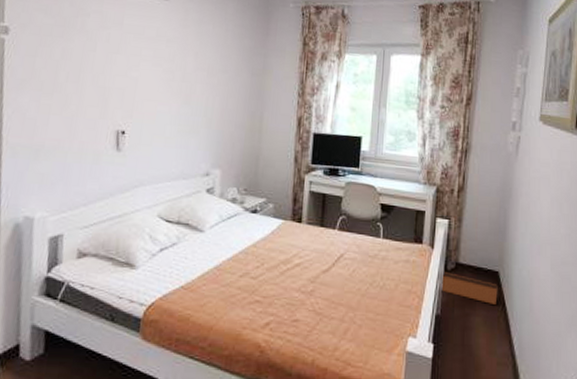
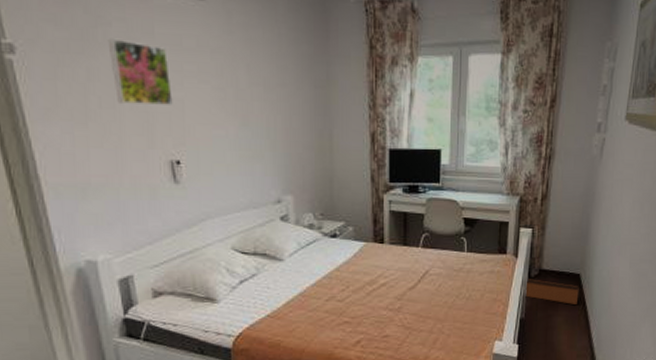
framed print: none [82,26,131,83] -> present [107,38,173,105]

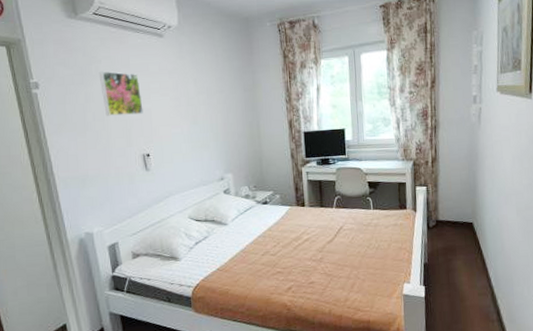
storage bin: present [527,279,579,304] -> none [427,229,474,249]

